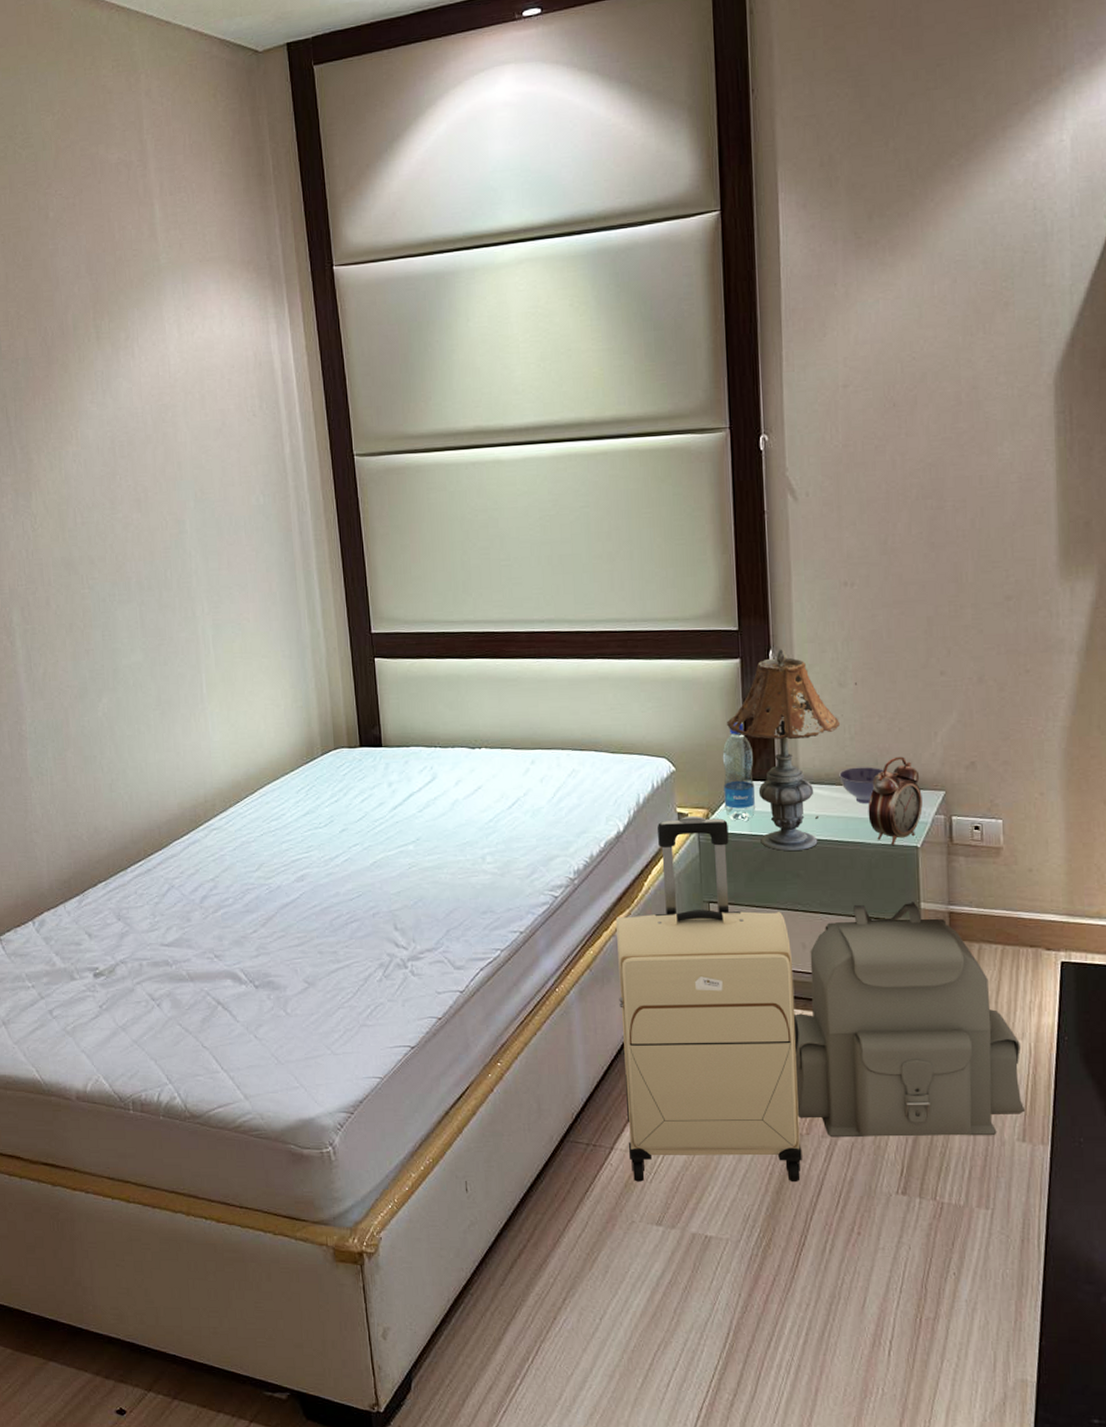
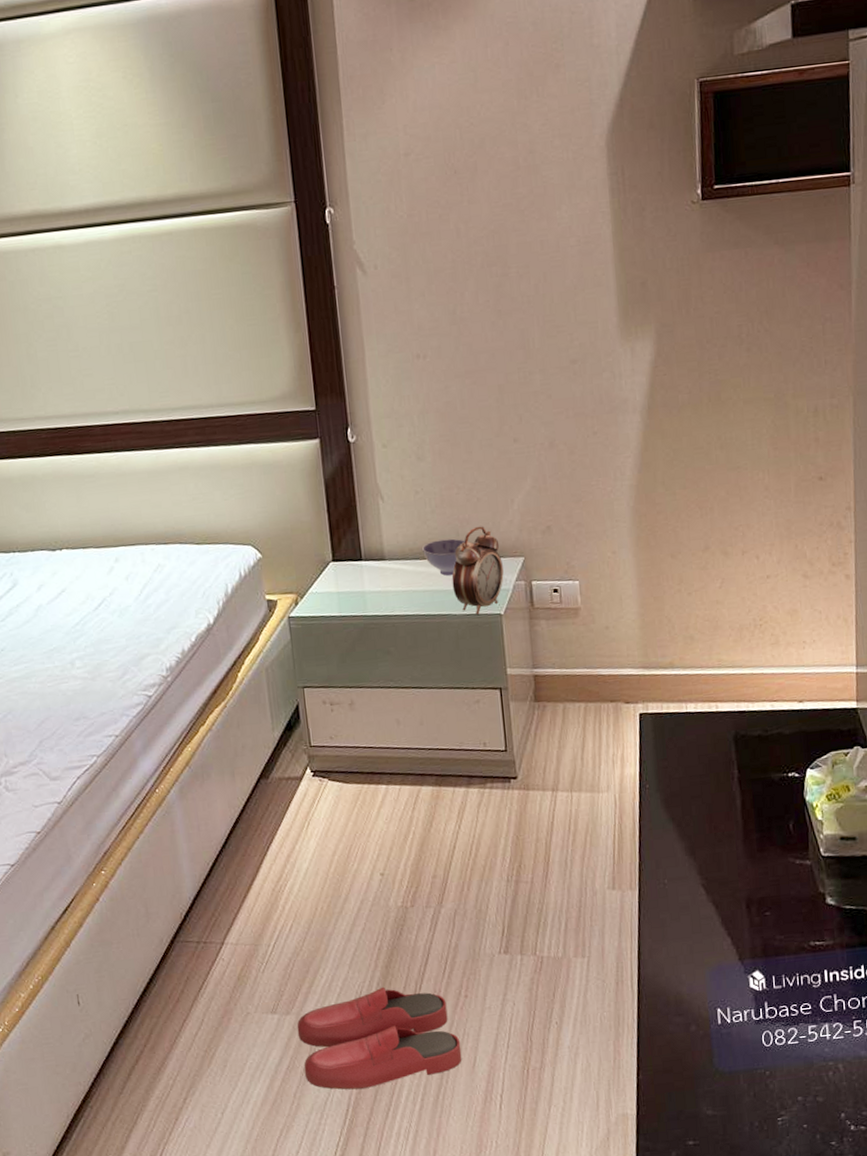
suitcase: present [616,816,802,1183] -> none [212,601,409,974]
slippers: none [681,1212,851,1314] -> present [297,986,462,1090]
bottle: present [722,721,755,821] -> none [307,503,343,604]
table lamp: present [727,643,858,851] -> none [310,422,436,630]
backpack: present [794,903,1026,1138] -> none [393,669,614,907]

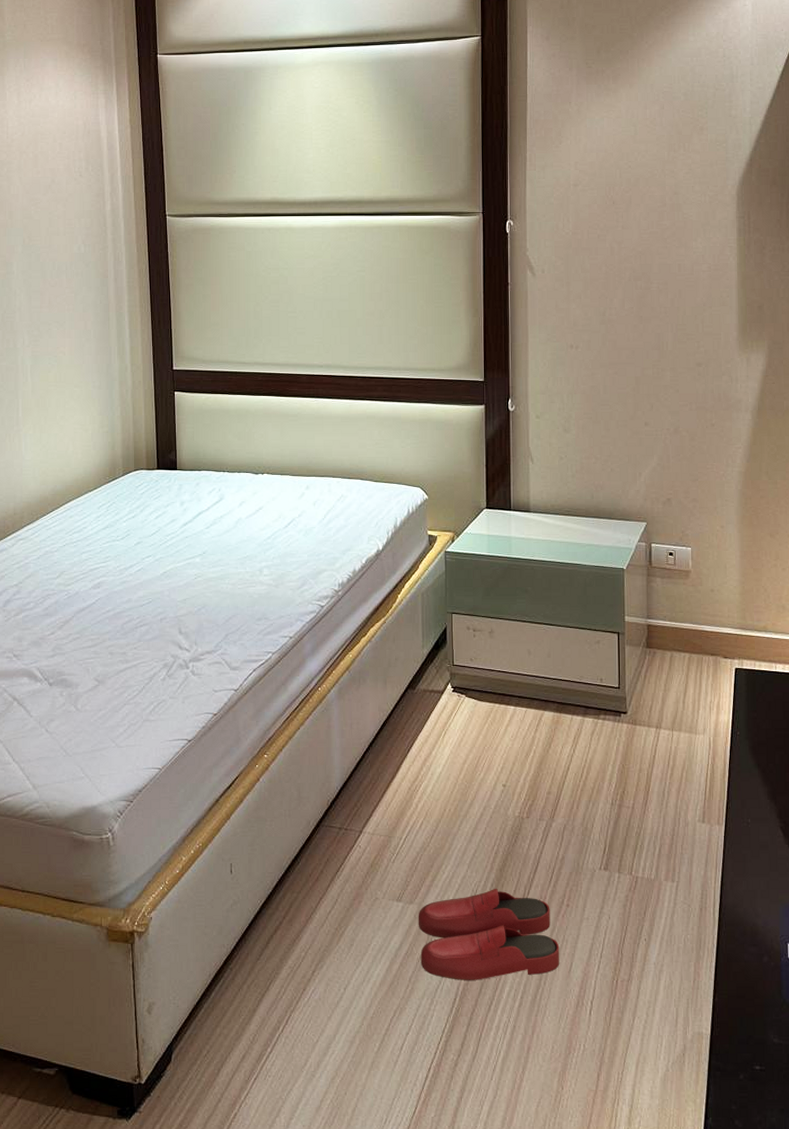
bowl: present [421,538,469,576] -> none [561,500,601,531]
alarm clock: present [452,526,504,615] -> none [584,492,628,567]

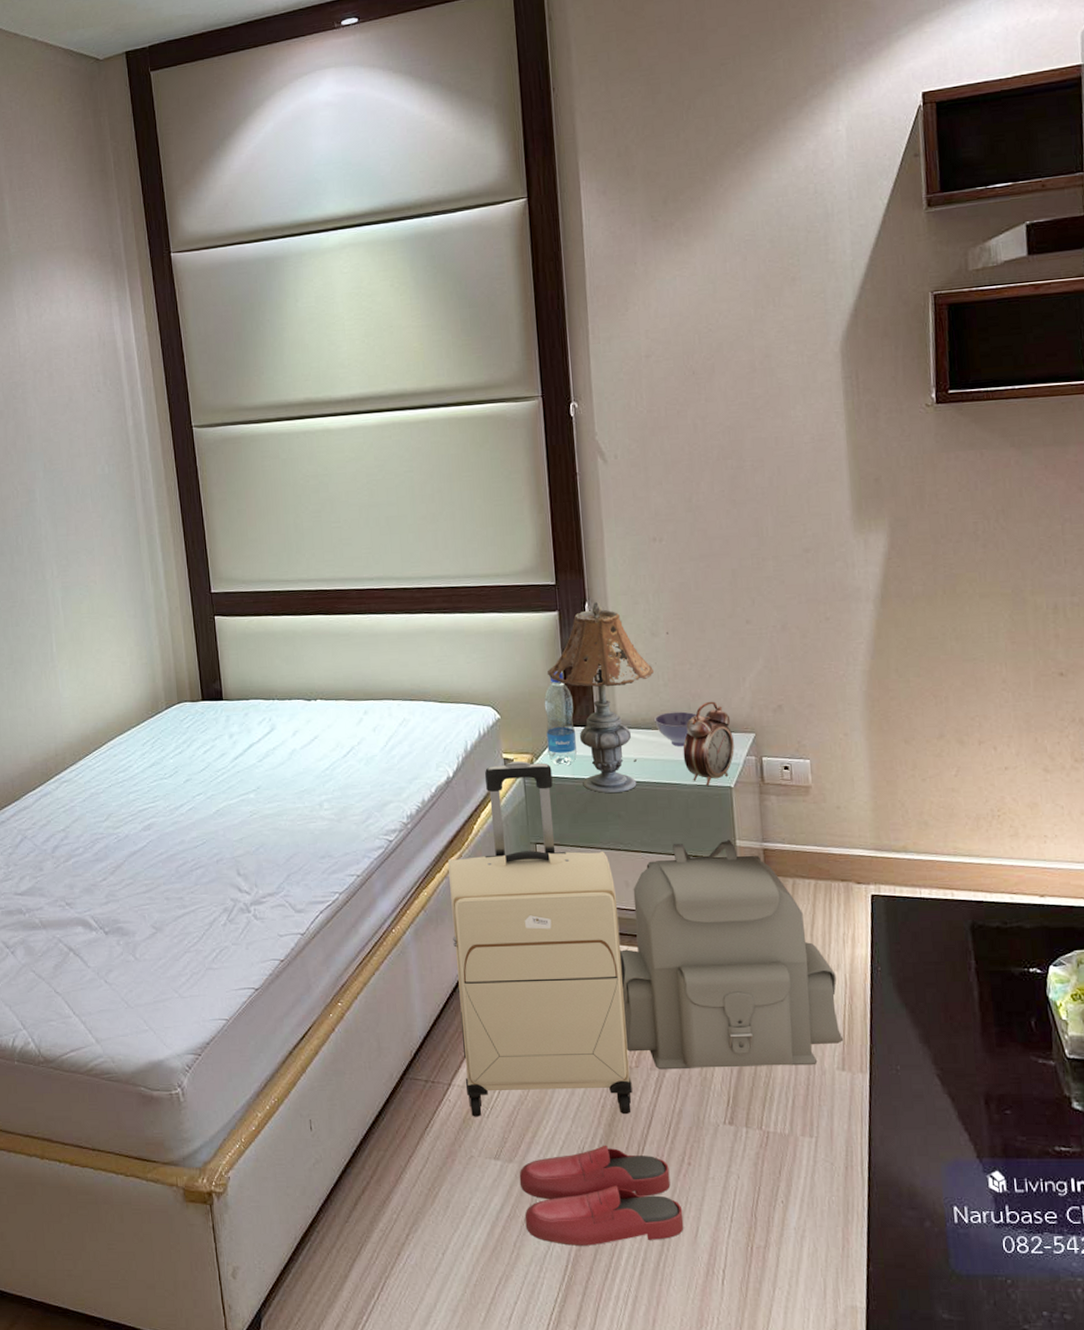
suitcase: none [373,538,523,862] -> present [448,761,633,1117]
bottle: none [467,458,494,544] -> present [544,671,577,766]
table lamp: none [472,393,579,570] -> present [548,596,670,793]
backpack: none [519,616,705,820] -> present [620,841,844,1070]
bowl: none [561,500,601,531] -> present [653,711,701,746]
alarm clock: none [584,492,628,567] -> present [683,701,735,786]

